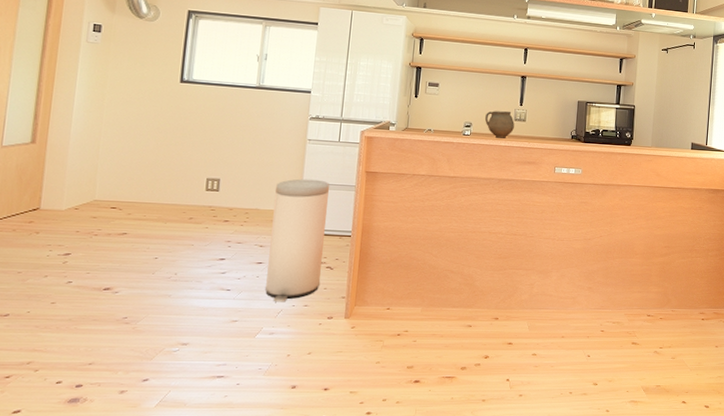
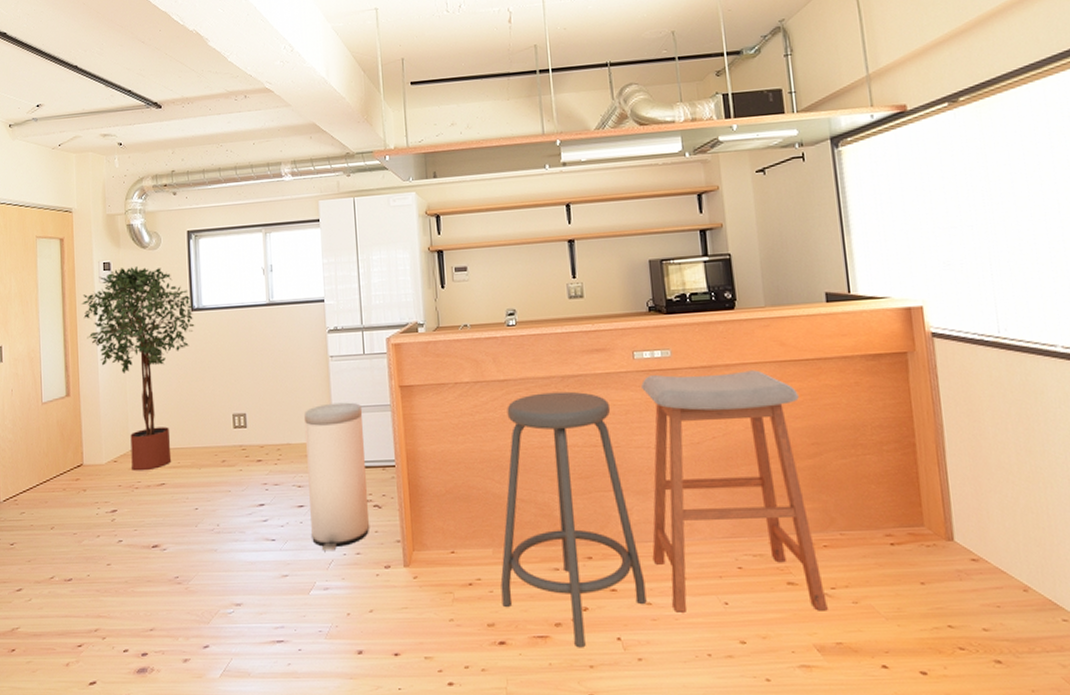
potted tree: none [62,32,183,220] -> present [80,265,195,471]
bar stool: none [422,190,534,386] -> present [500,391,647,648]
pottery: present [485,111,514,139] -> none [531,288,570,325]
stool: none [542,185,662,363] -> present [641,370,828,612]

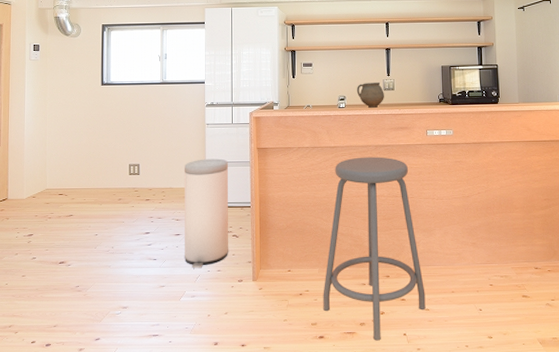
potted tree: present [80,265,195,471] -> none [13,48,104,205]
pottery: none [531,288,570,325] -> present [357,83,384,109]
stool: present [641,370,828,612] -> none [431,147,548,316]

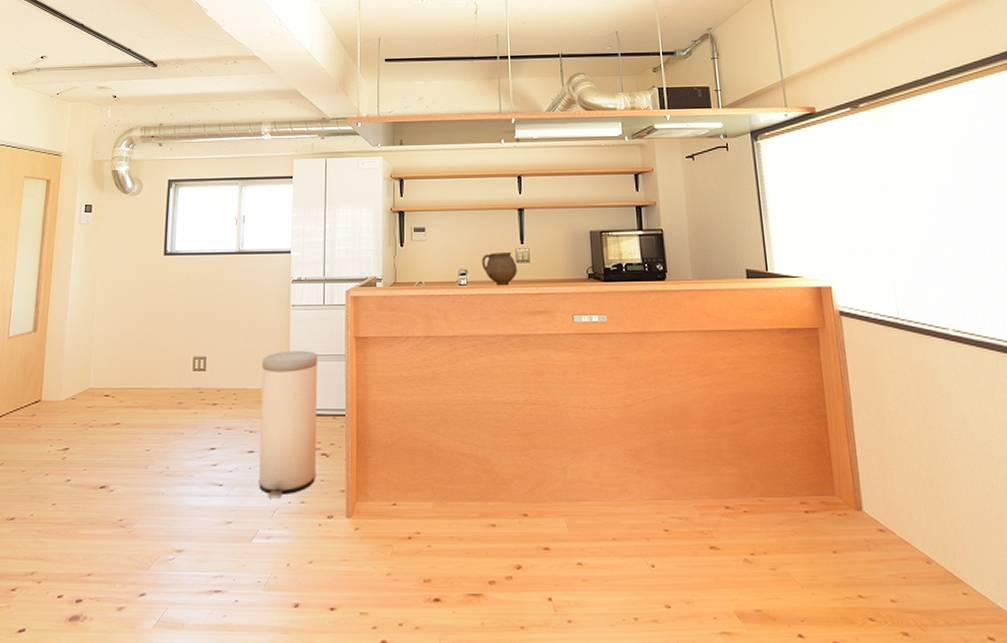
bar stool: present [323,157,426,341] -> none [439,350,578,608]

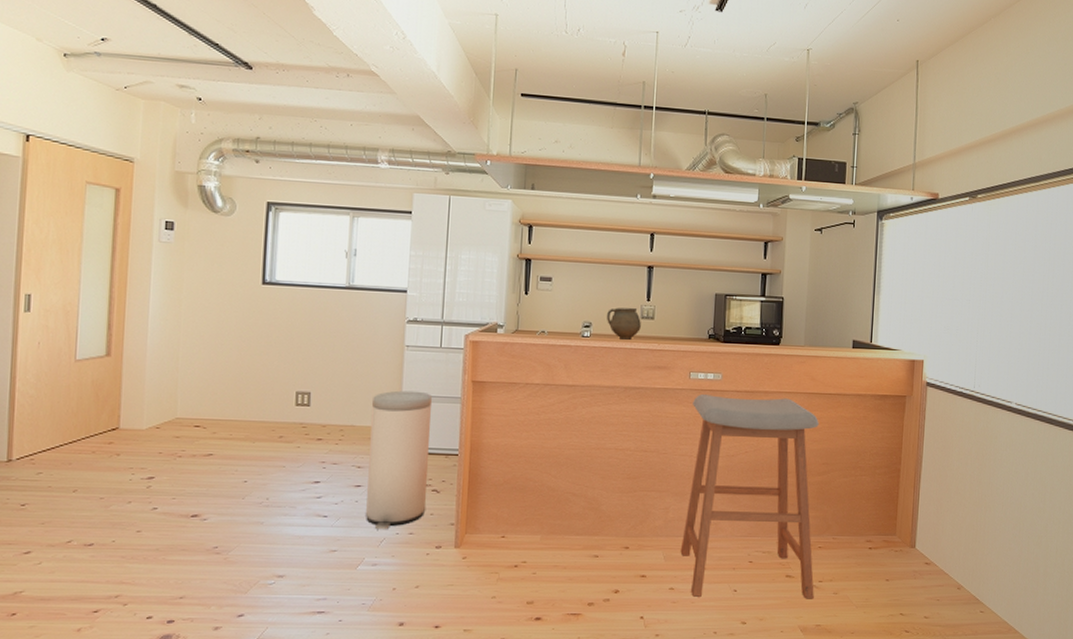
stool: none [579,337,748,577] -> present [680,393,819,599]

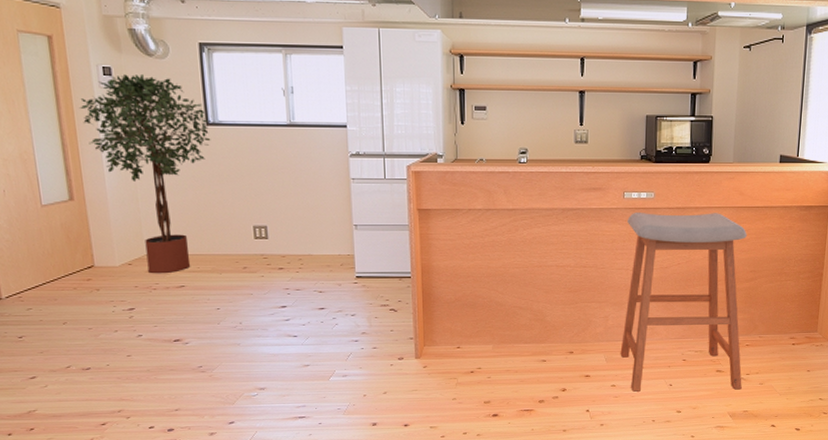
potted tree: none [133,229,265,440] -> present [78,73,211,274]
pedal bin: present [366,390,433,530] -> none [325,221,385,346]
pottery: present [607,307,641,341] -> none [542,133,575,165]

